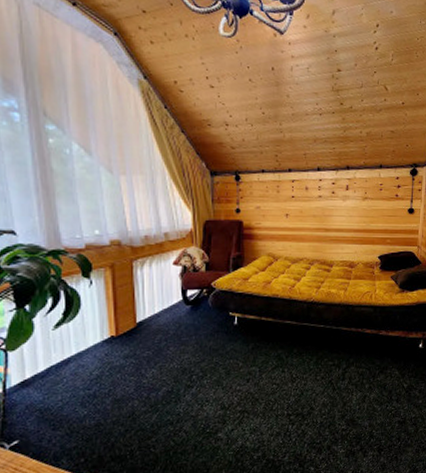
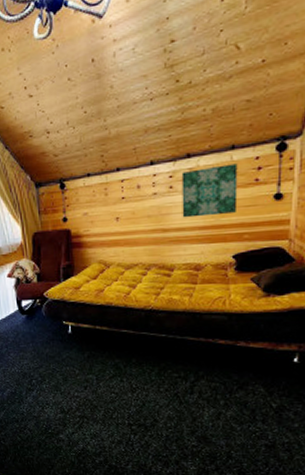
wall art: none [341,179,384,221] -> present [181,163,238,218]

